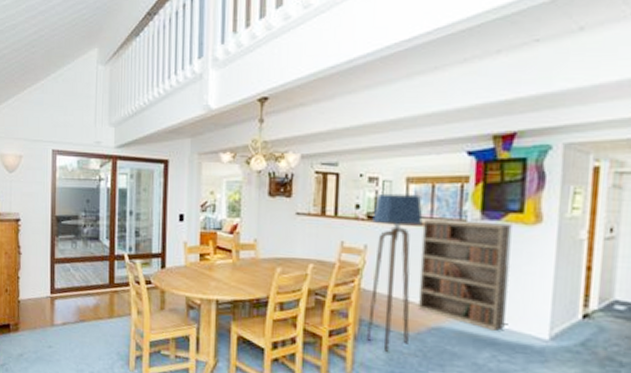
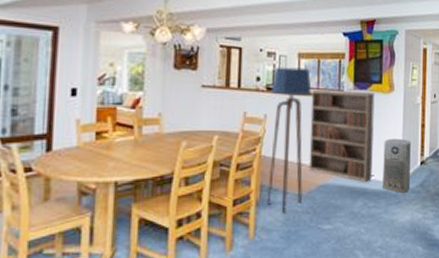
air purifier: none [520,281,568,351] -> present [382,138,411,193]

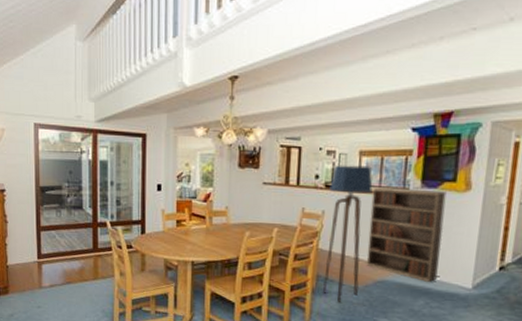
air purifier: present [382,138,411,193] -> none [449,240,489,297]

